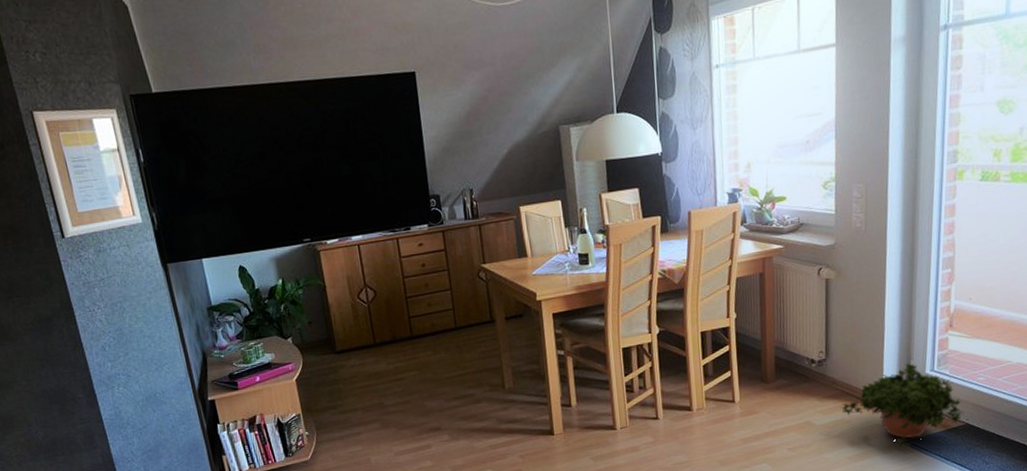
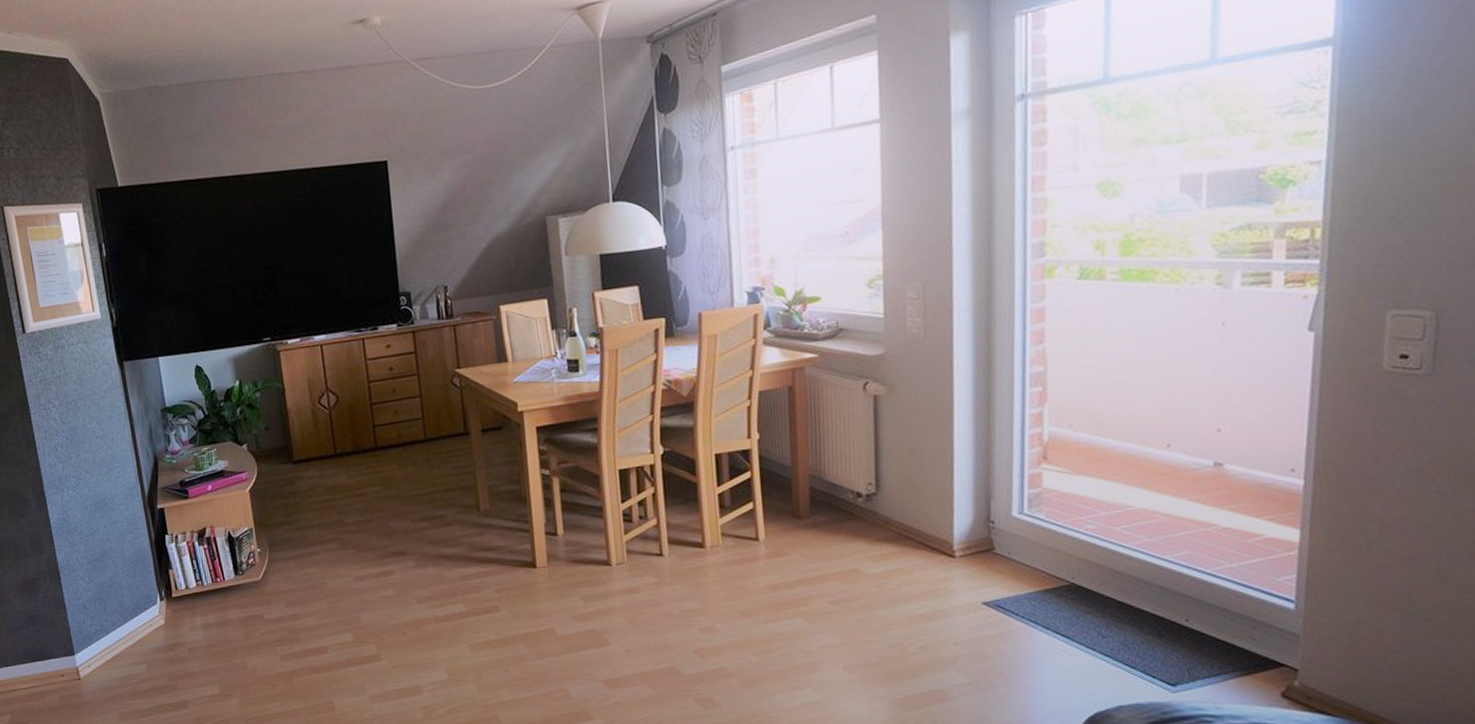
potted plant: present [840,363,964,448] -> none [896,503,1068,610]

